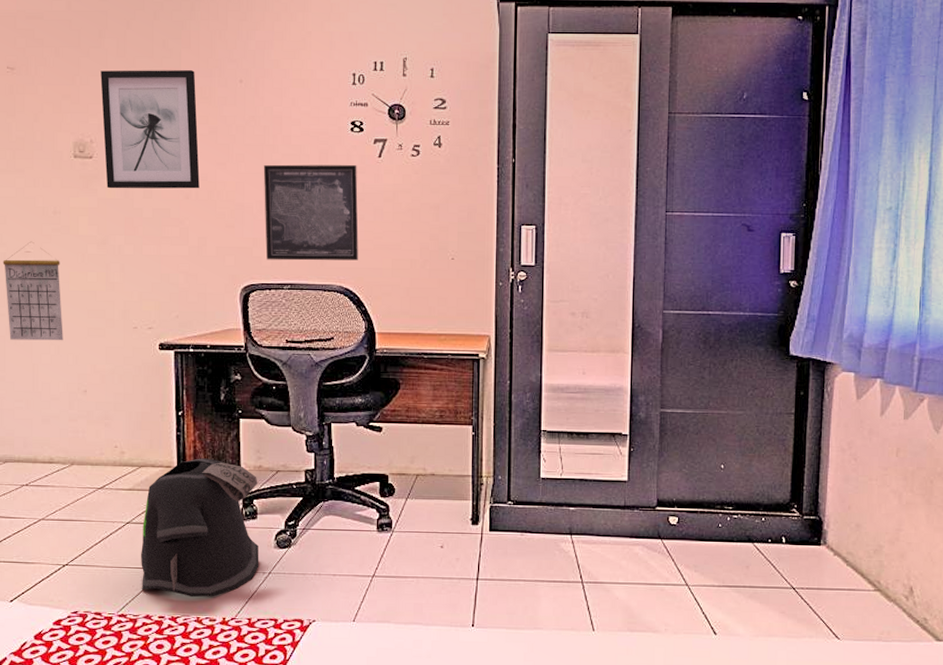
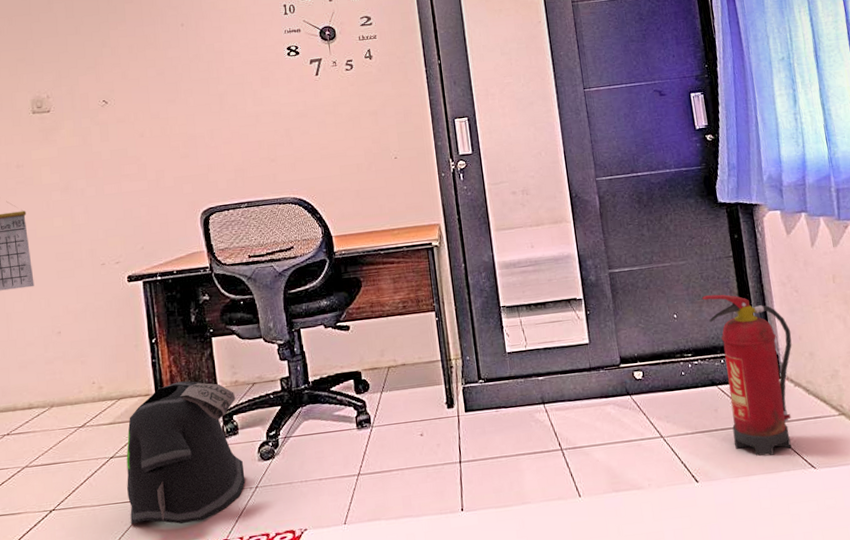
wall art: present [100,70,200,189] -> none [52,21,153,138]
wall art: present [263,164,358,261] -> none [210,85,308,183]
fire extinguisher: none [753,450,841,620] -> present [701,294,792,456]

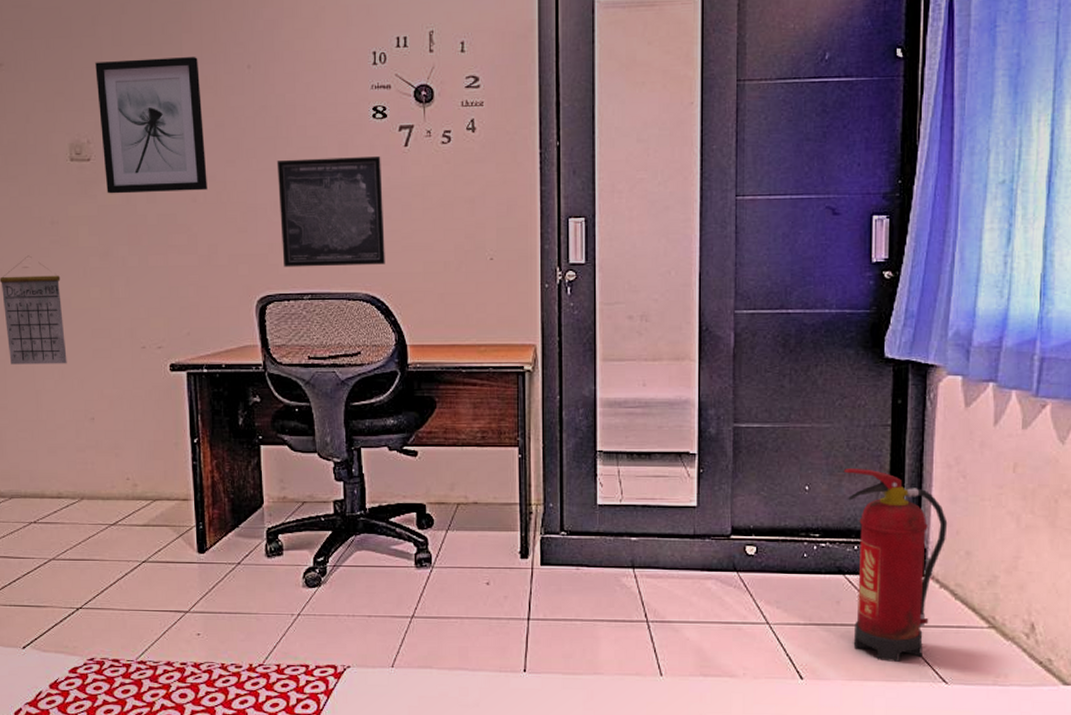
wall art: none [52,21,153,138] -> present [95,57,207,194]
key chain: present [126,381,246,525] -> none [159,489,287,642]
wall art: none [210,85,308,183] -> present [276,157,385,268]

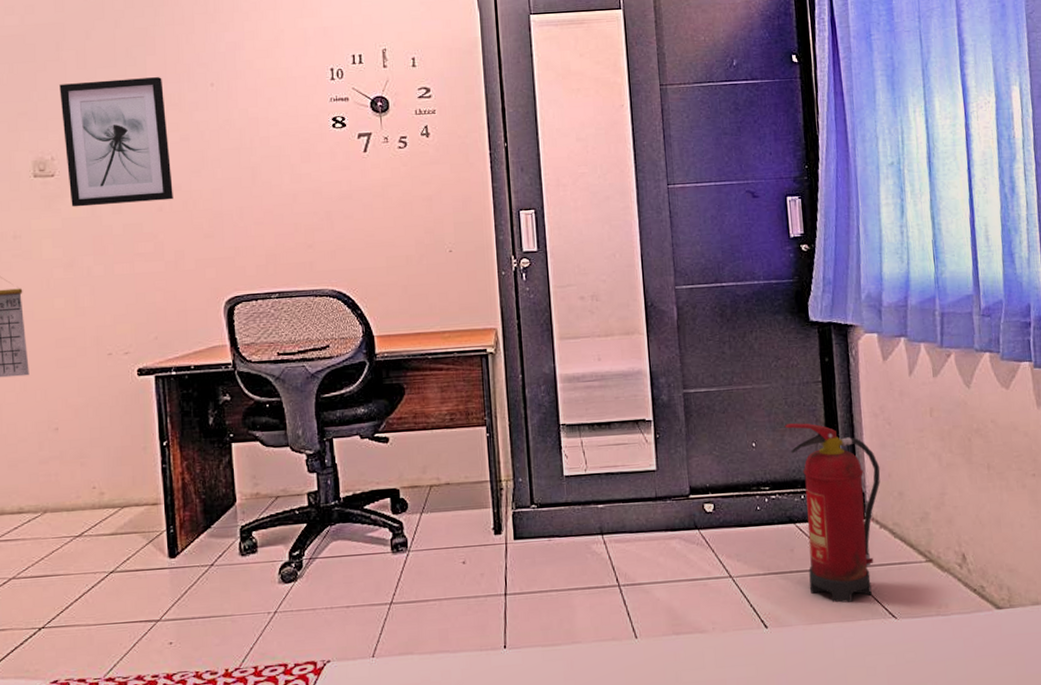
wall art: present [276,157,385,268] -> none [241,162,350,269]

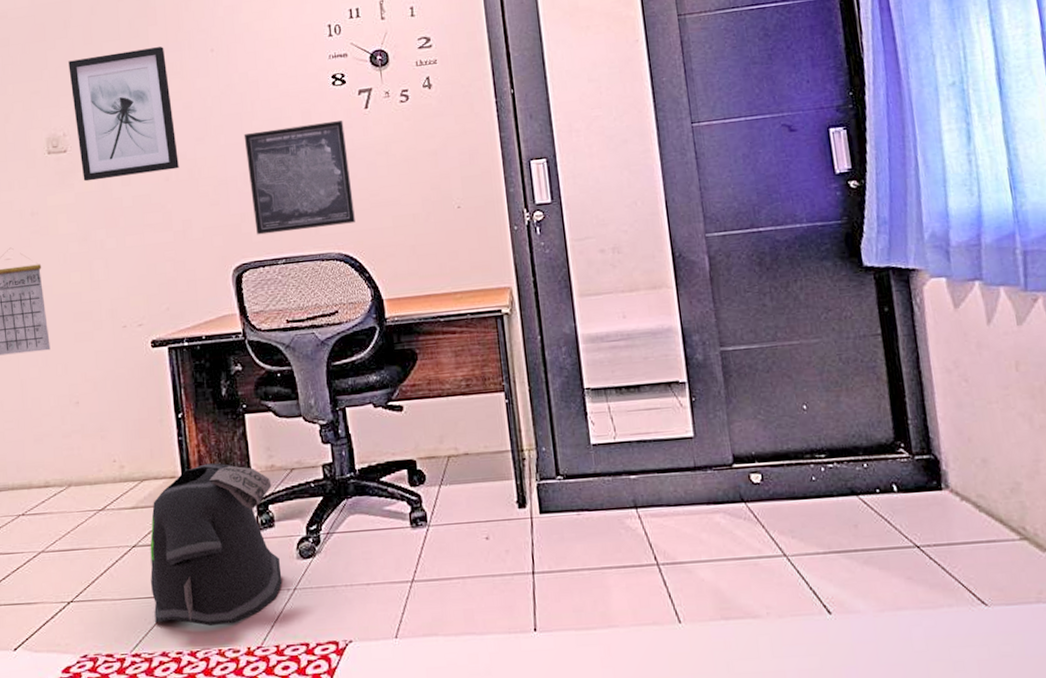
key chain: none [128,490,263,650] -> present [150,463,283,627]
wall art: none [241,162,350,269] -> present [243,120,355,235]
fire extinguisher: present [784,423,881,603] -> none [839,381,959,586]

